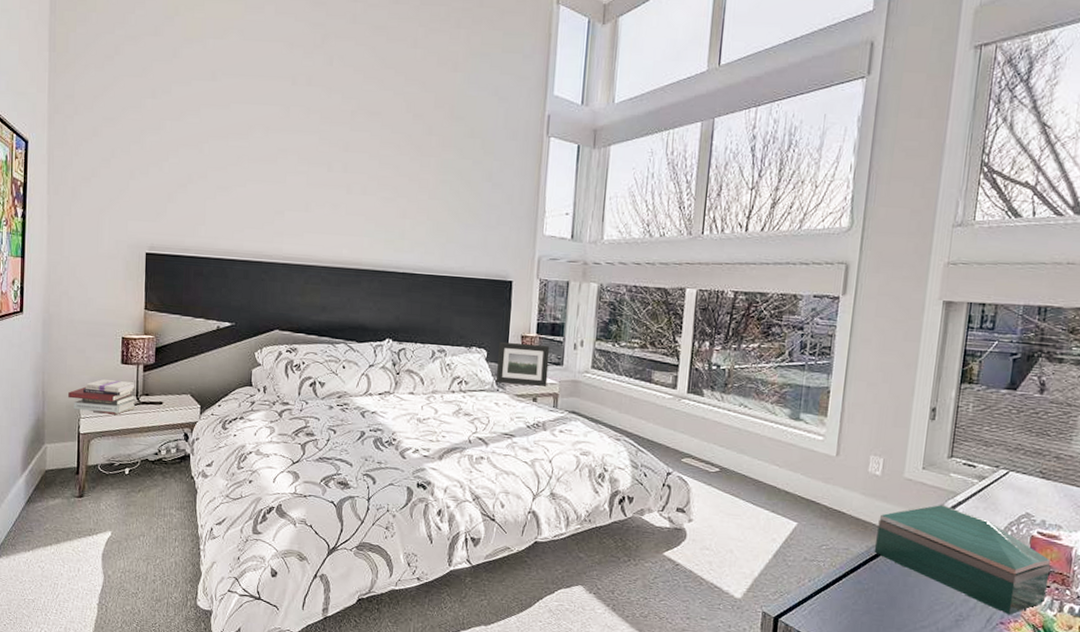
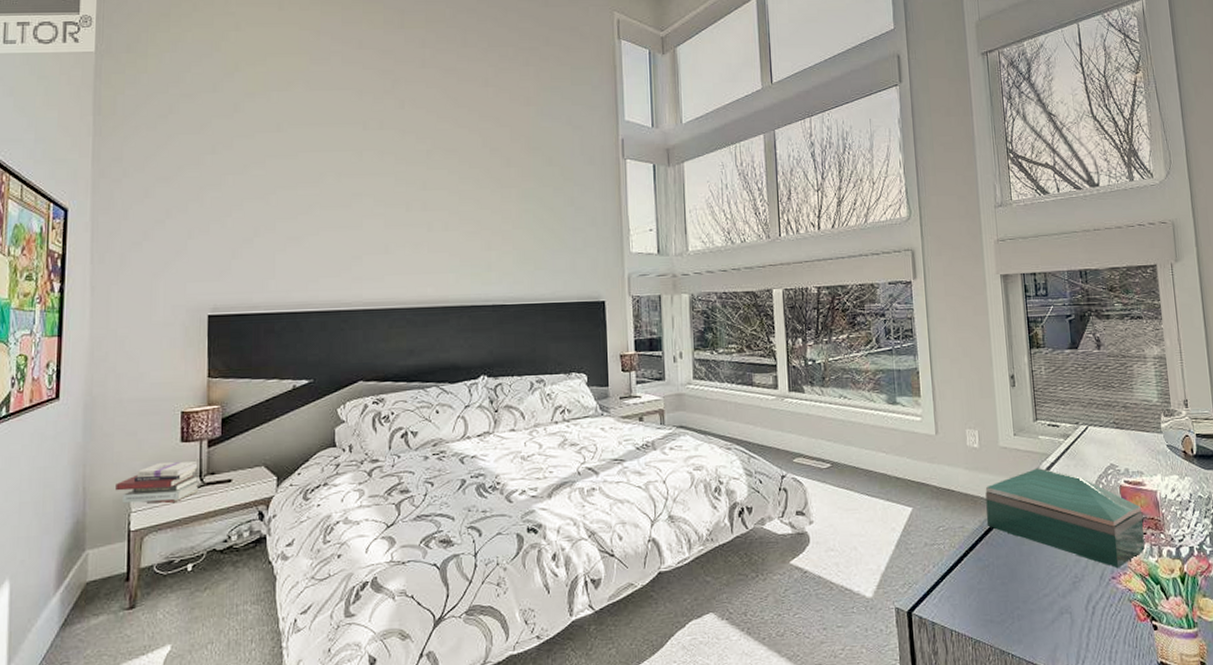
picture frame: present [495,341,550,388] -> none [599,361,652,407]

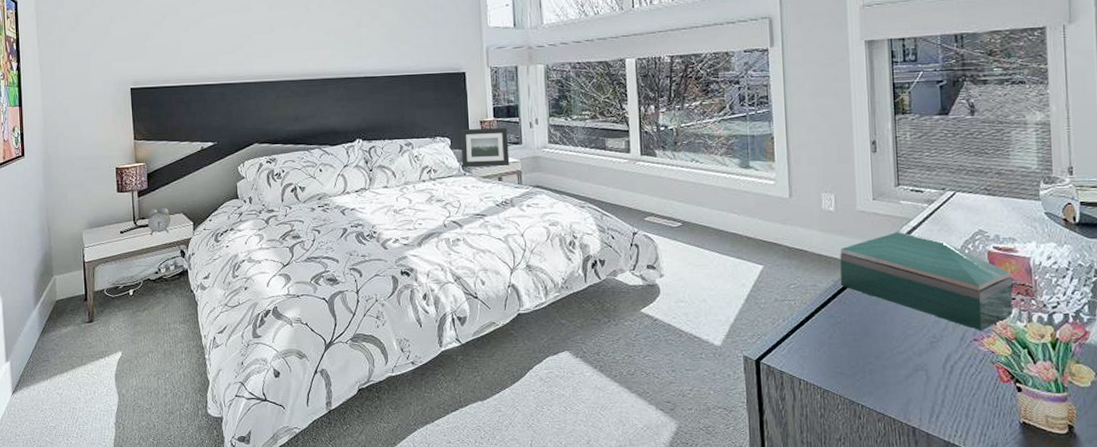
books: present [116,461,199,504] -> none [71,208,134,241]
alarm clock: none [218,459,249,494] -> present [147,207,171,235]
picture frame: none [599,361,652,407] -> present [461,127,510,168]

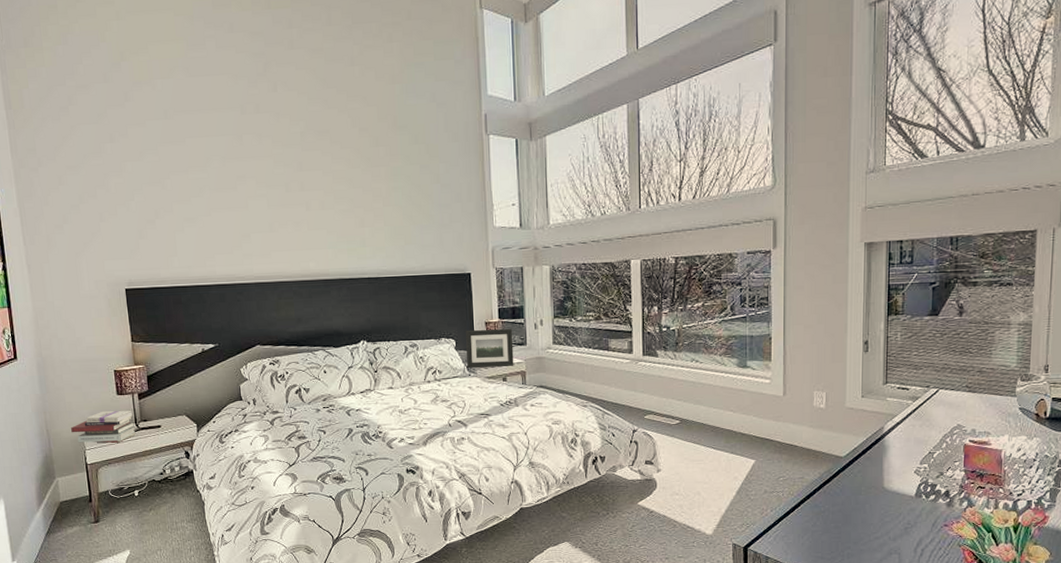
books: none [71,208,134,241] -> present [71,410,136,443]
alarm clock: present [147,207,171,235] -> none [150,409,174,437]
jewelry box: present [840,231,1013,331] -> none [826,426,984,518]

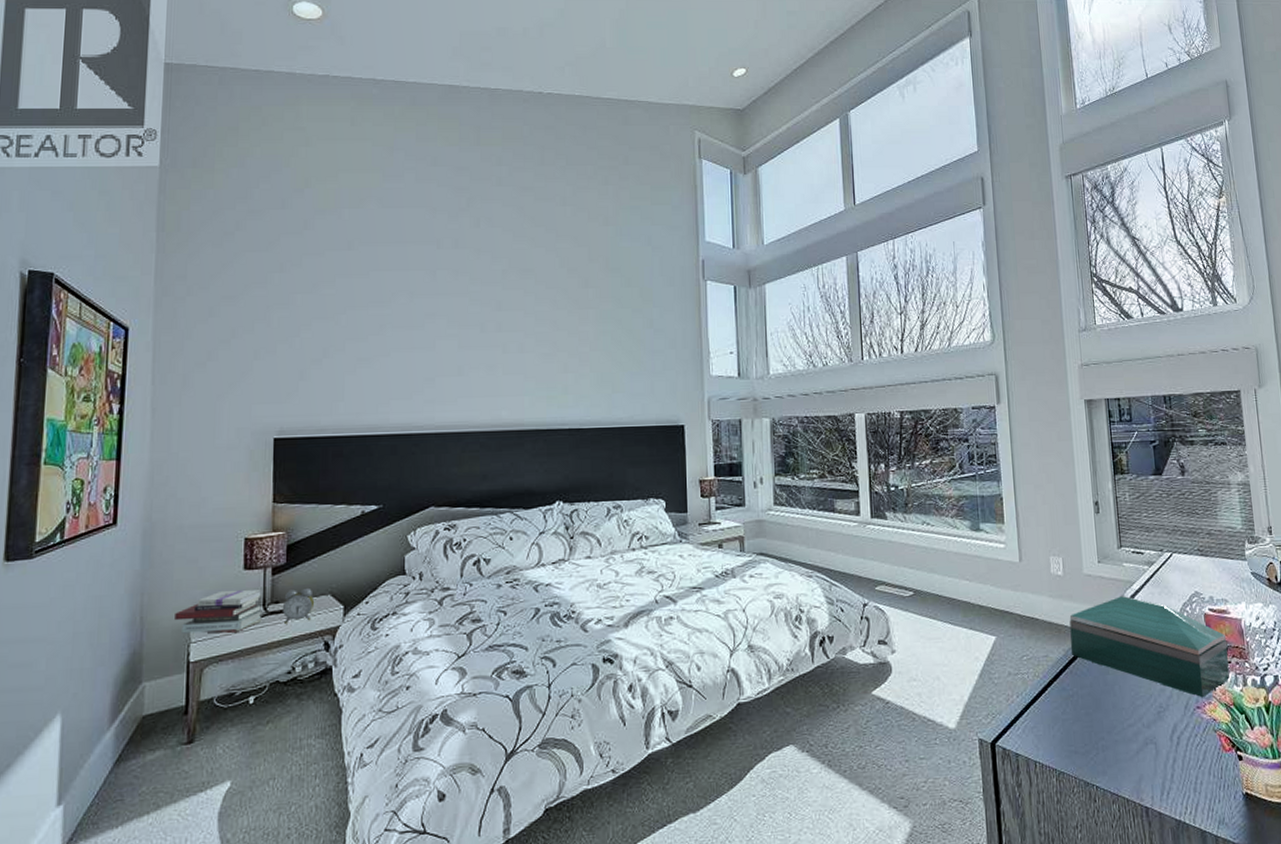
alarm clock: none [150,409,174,437] -> present [282,587,315,624]
picture frame: present [466,328,514,369] -> none [677,487,731,534]
jewelry box: none [826,426,984,518] -> present [1069,595,1230,698]

